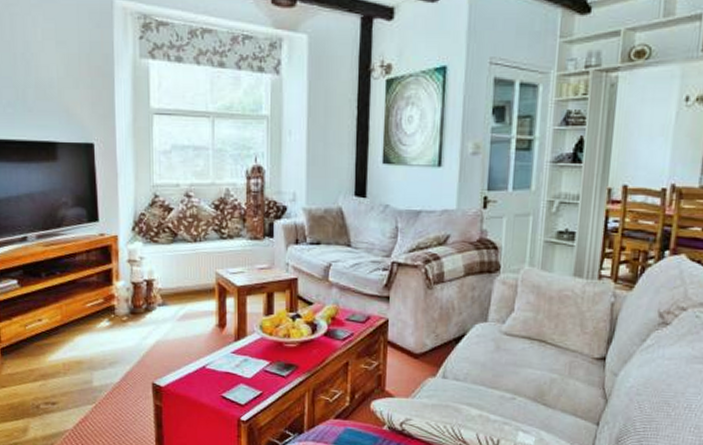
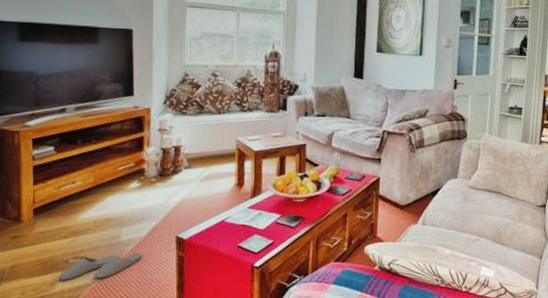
slippers: none [30,399,116,427] -> present [58,252,142,280]

